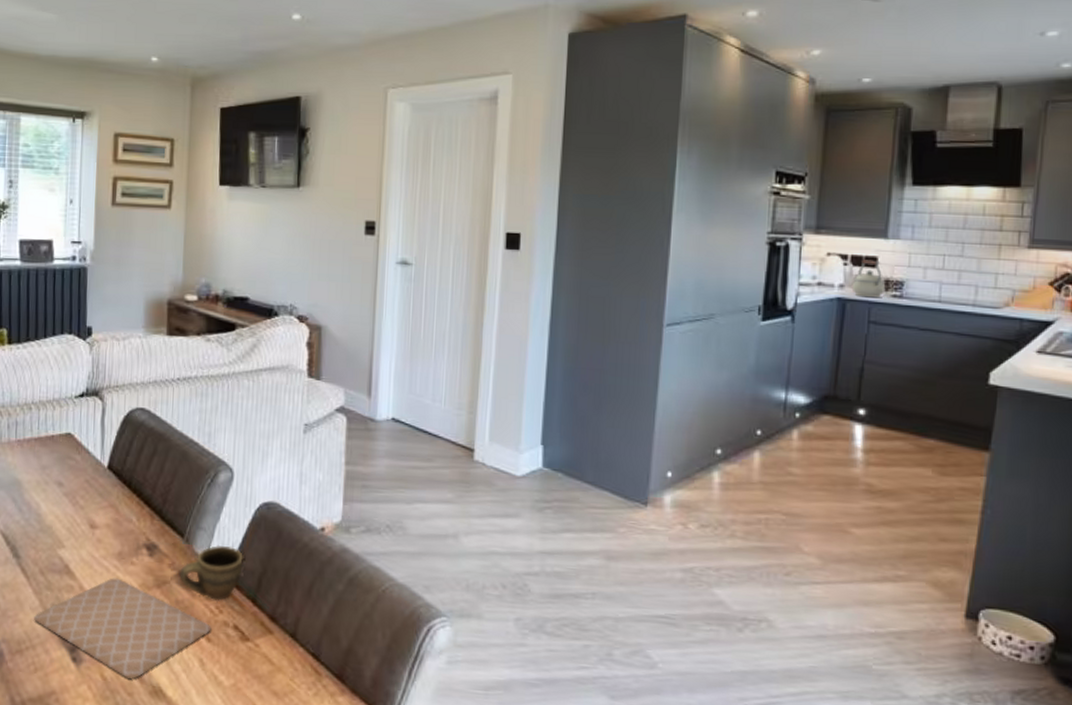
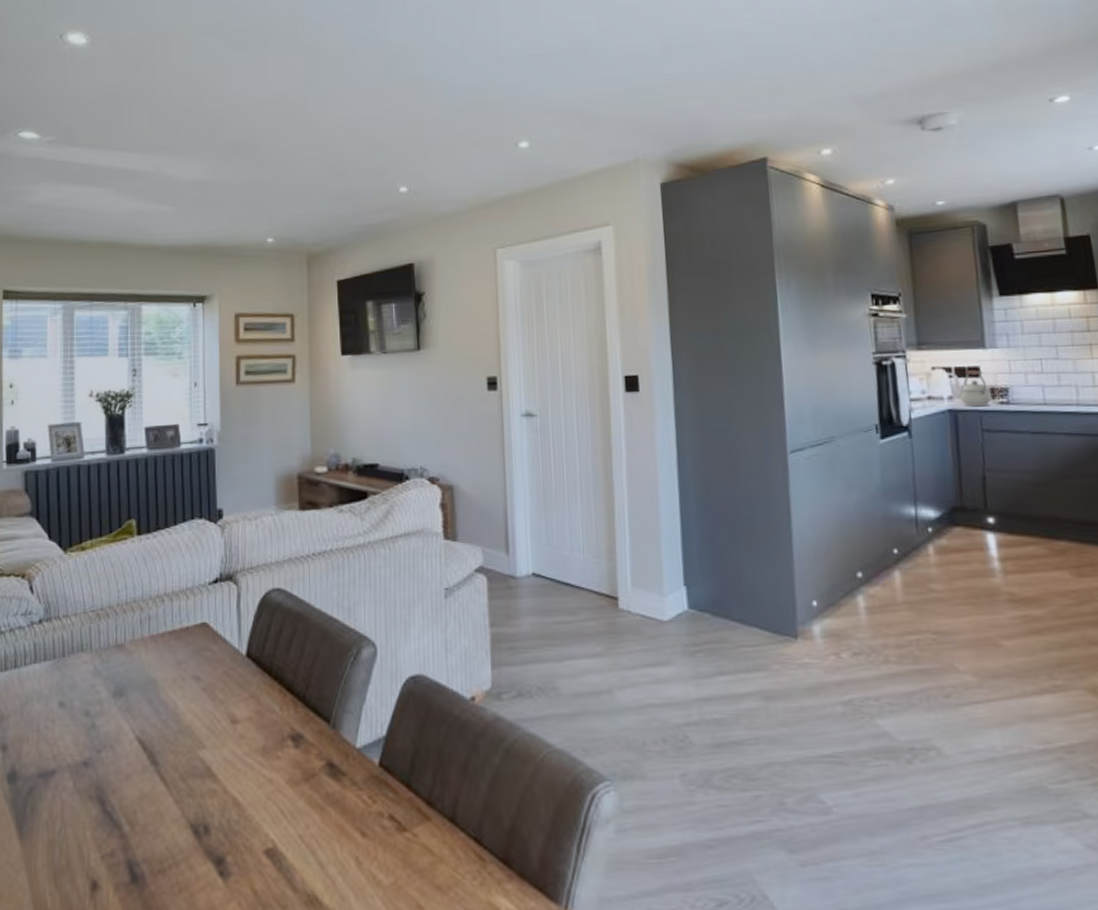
placemat: present [34,578,212,679] -> none [176,776,366,888]
cup: present [179,544,243,601] -> none [328,727,393,789]

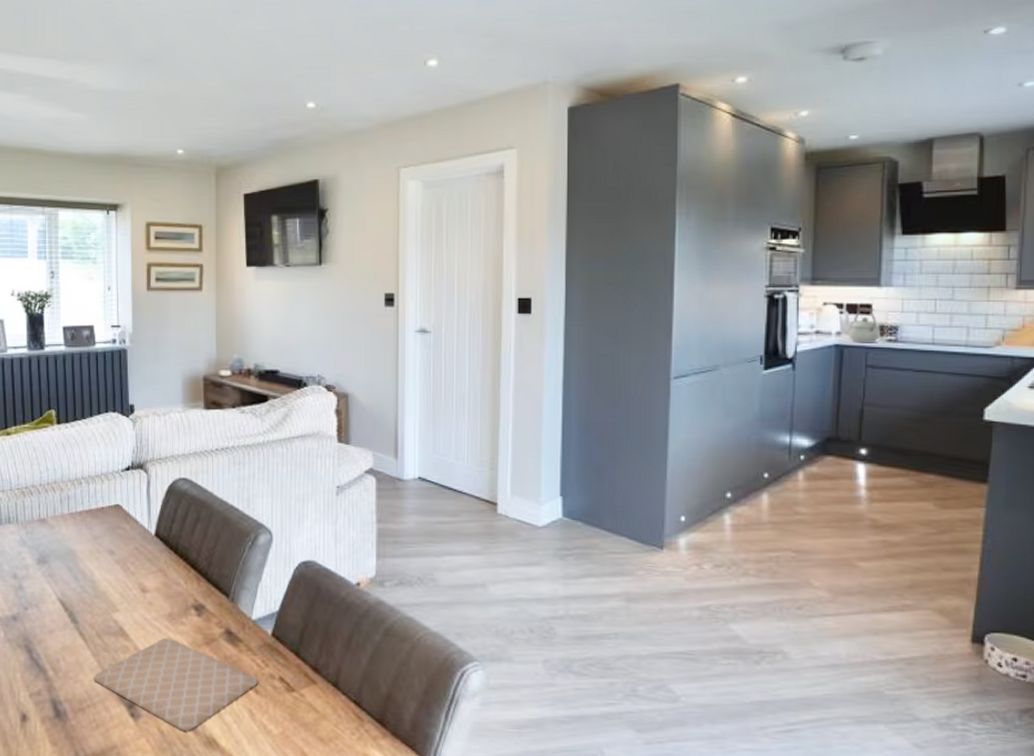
placemat: none [176,776,366,888] -> present [93,638,259,731]

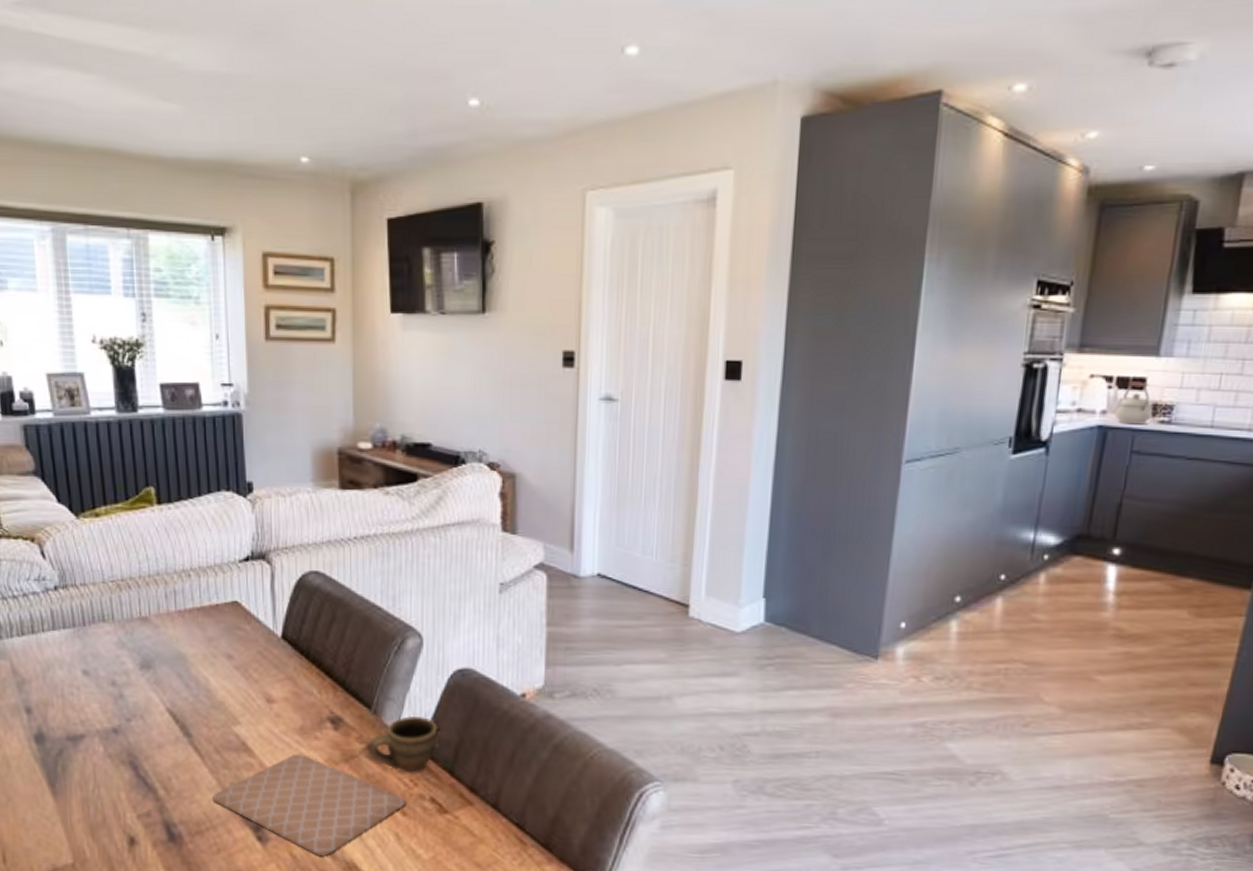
cup: none [227,602,285,655] -> present [369,715,437,773]

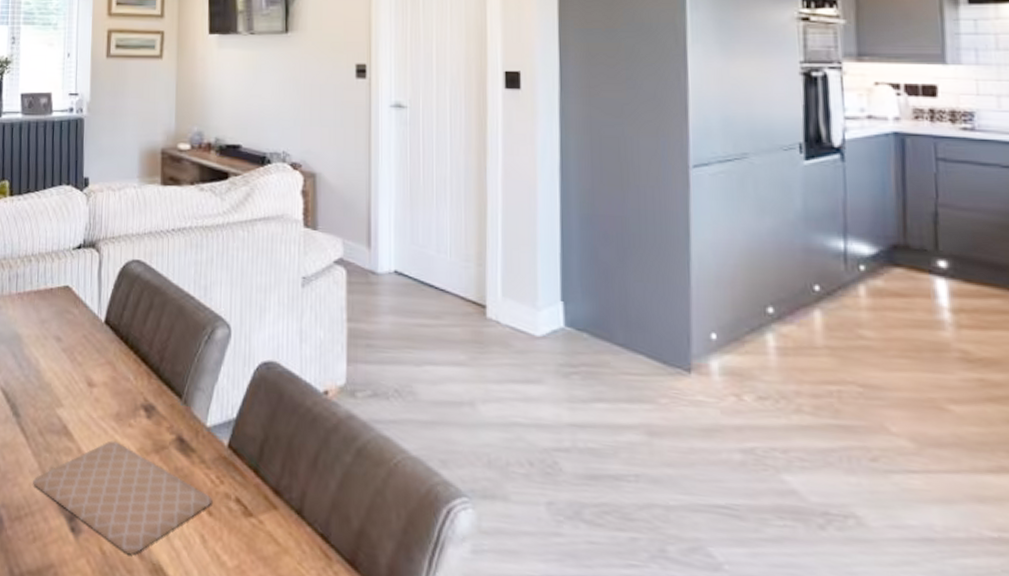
cup: present [369,715,437,773] -> none [178,407,243,469]
kettle: present [1114,381,1153,425] -> none [909,88,953,132]

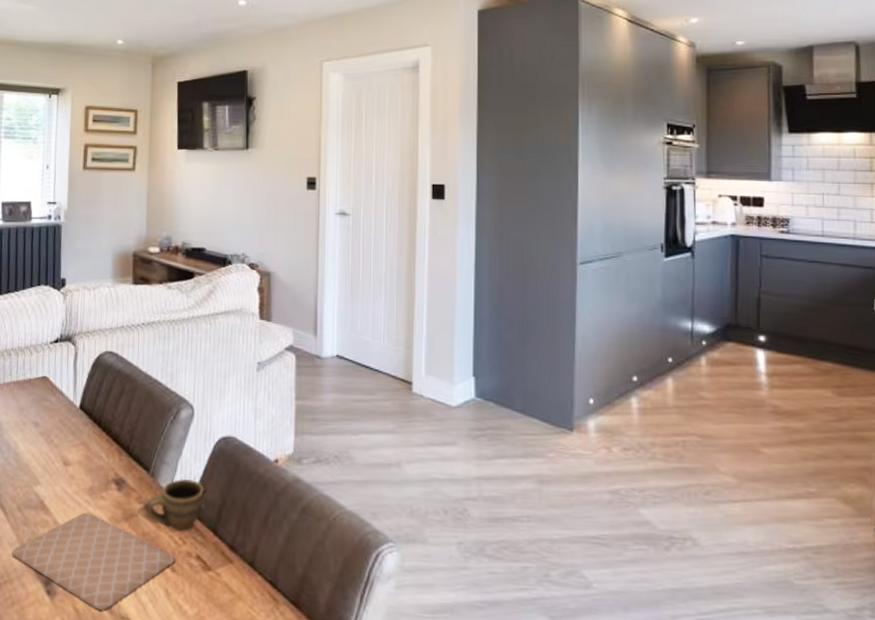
cup: none [178,407,243,469] -> present [146,478,204,532]

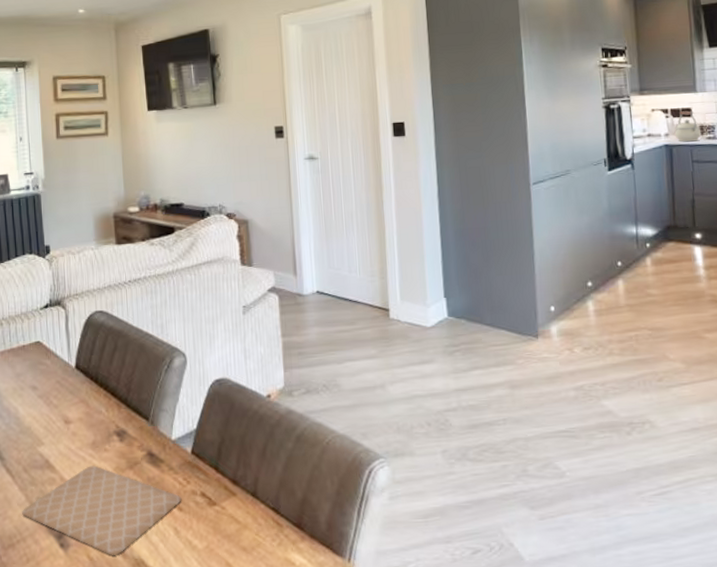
cup: present [146,478,204,532] -> none [148,422,203,473]
kettle: none [743,200,774,234] -> present [674,110,702,142]

